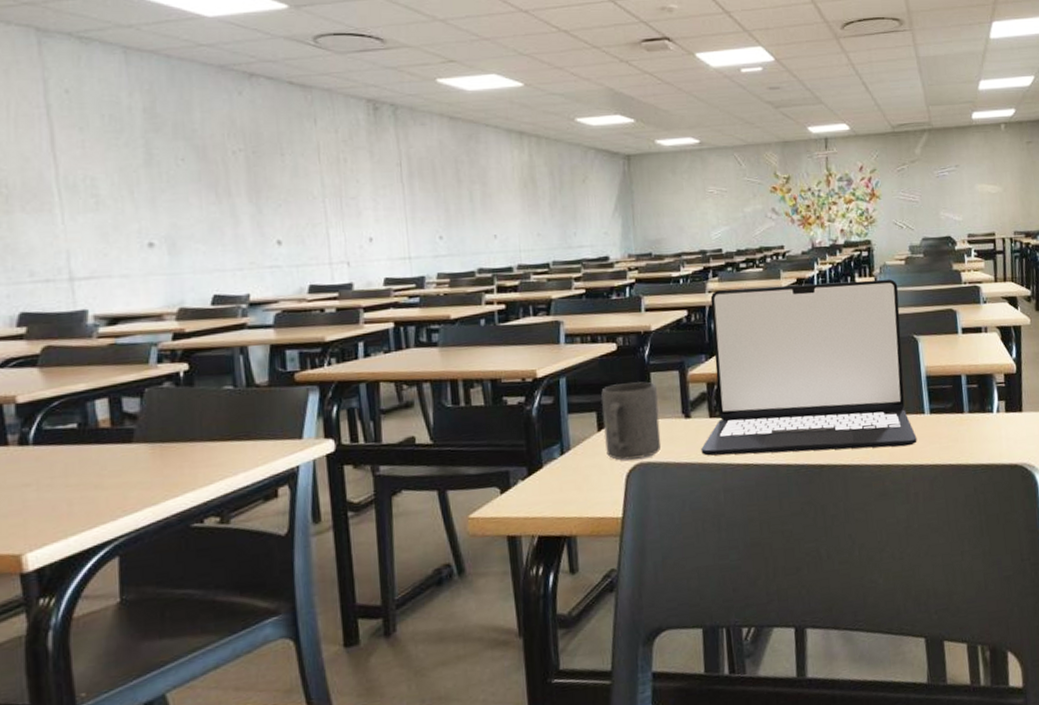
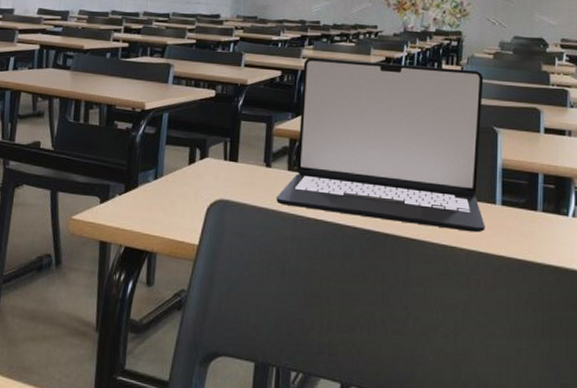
mug: present [601,382,662,460] -> none [193,126,245,196]

